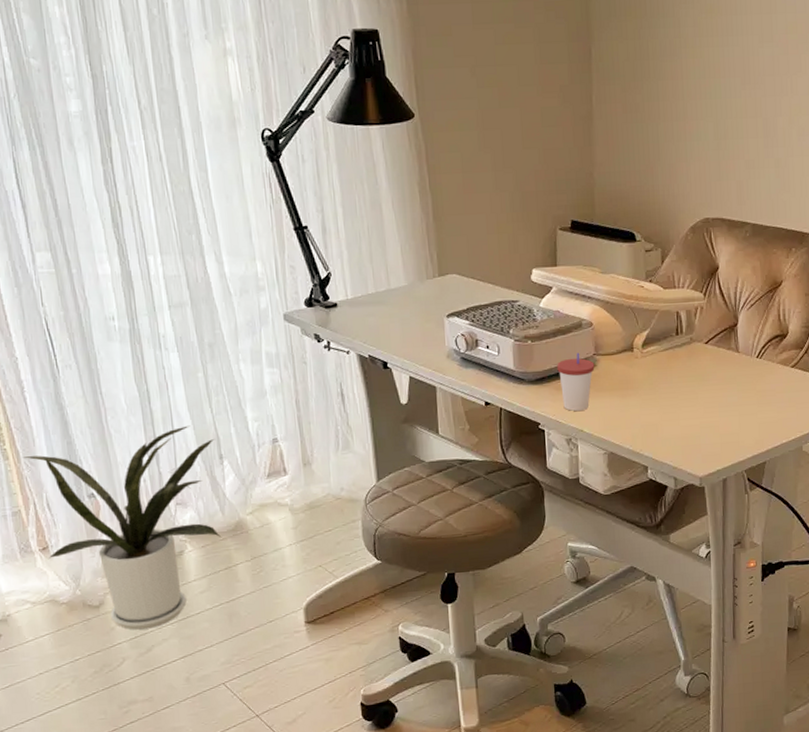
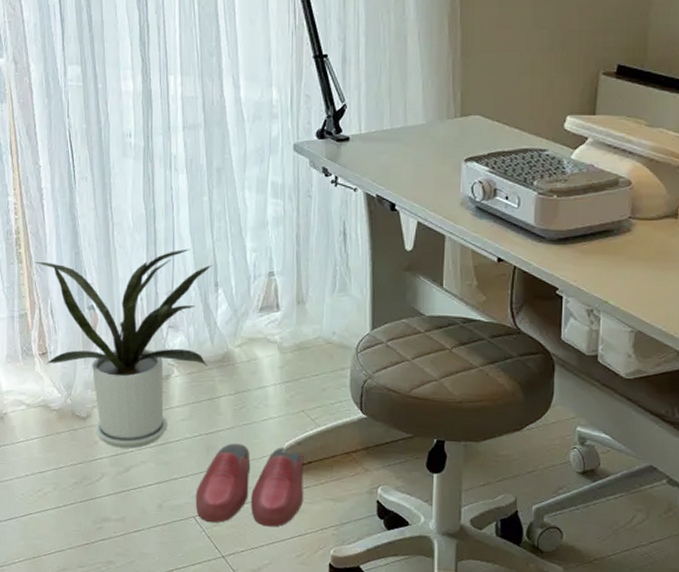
slippers: none [222,602,329,685] -> present [195,443,304,527]
cup: present [557,352,595,411] -> none [584,213,629,279]

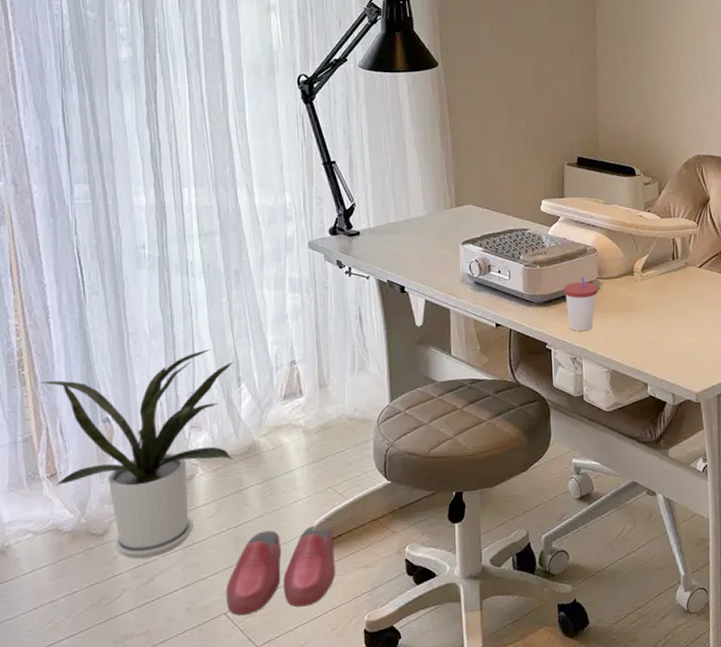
cup: none [584,213,629,279] -> present [563,276,599,331]

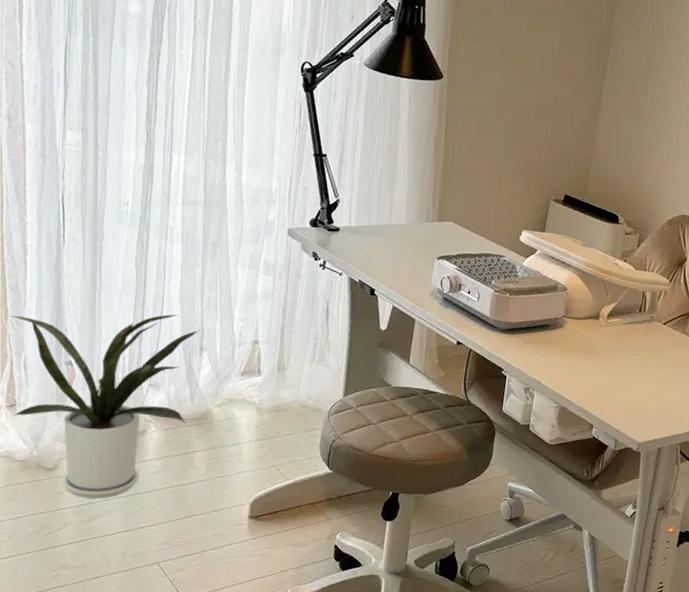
slippers: present [226,525,335,615] -> none [160,494,270,571]
cup: present [563,276,599,331] -> none [527,312,563,364]

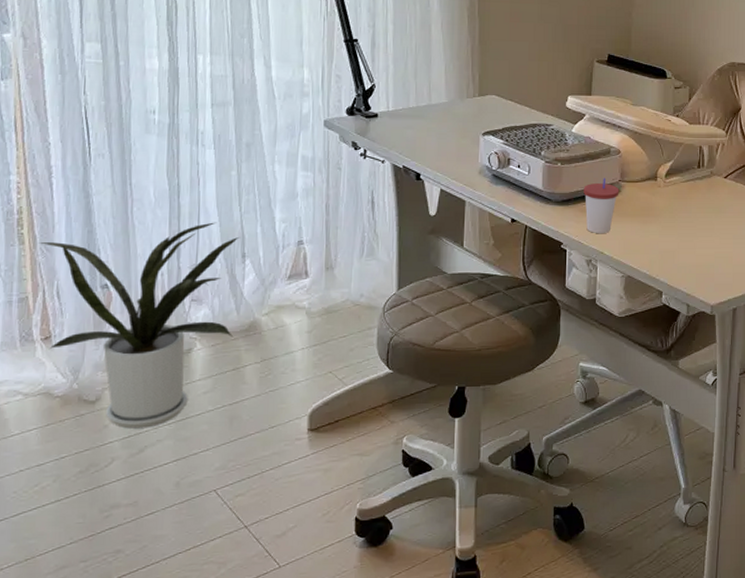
cup: none [527,312,563,364] -> present [583,178,619,233]

